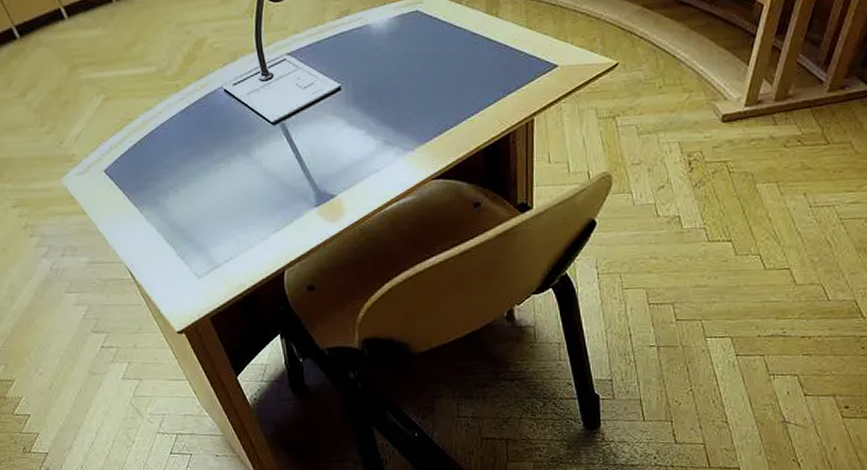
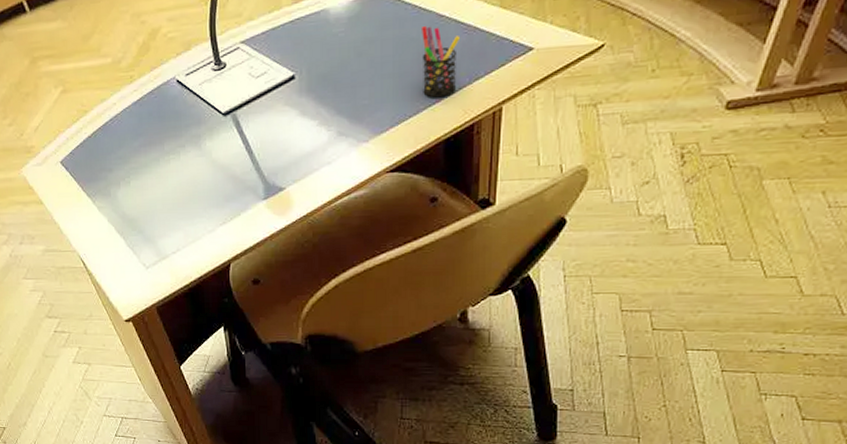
pen holder: none [458,43,493,110] -> present [422,26,461,98]

